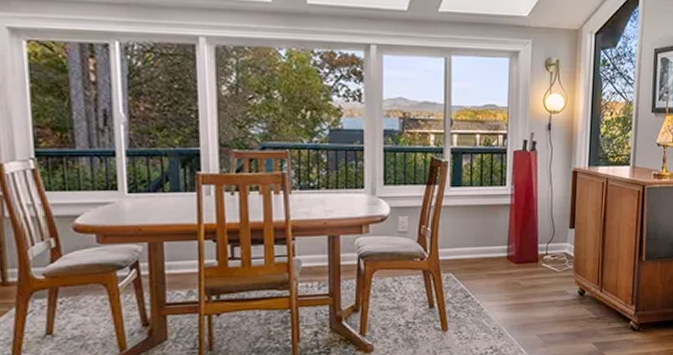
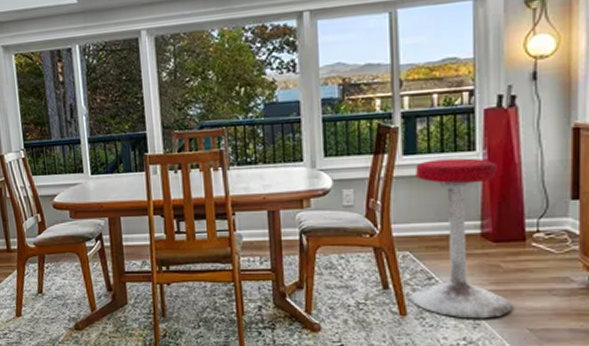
stool: none [451,191,527,330] -> present [411,158,513,319]

